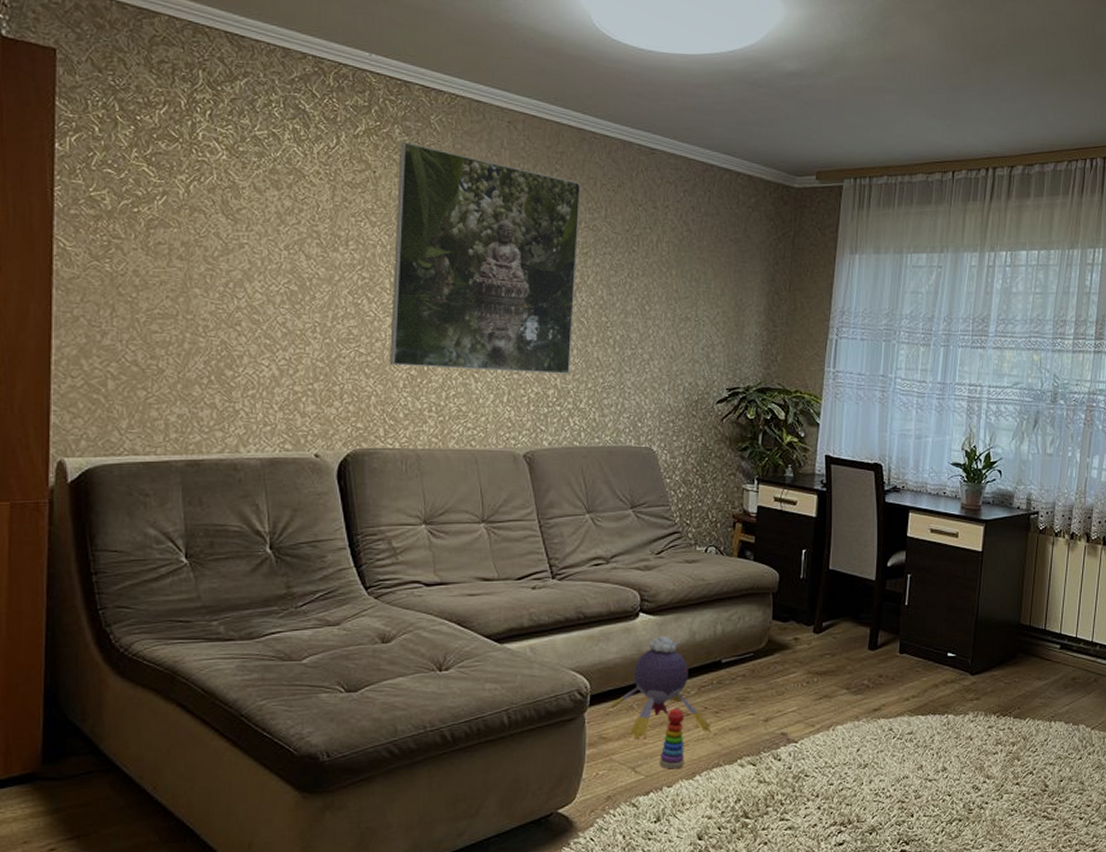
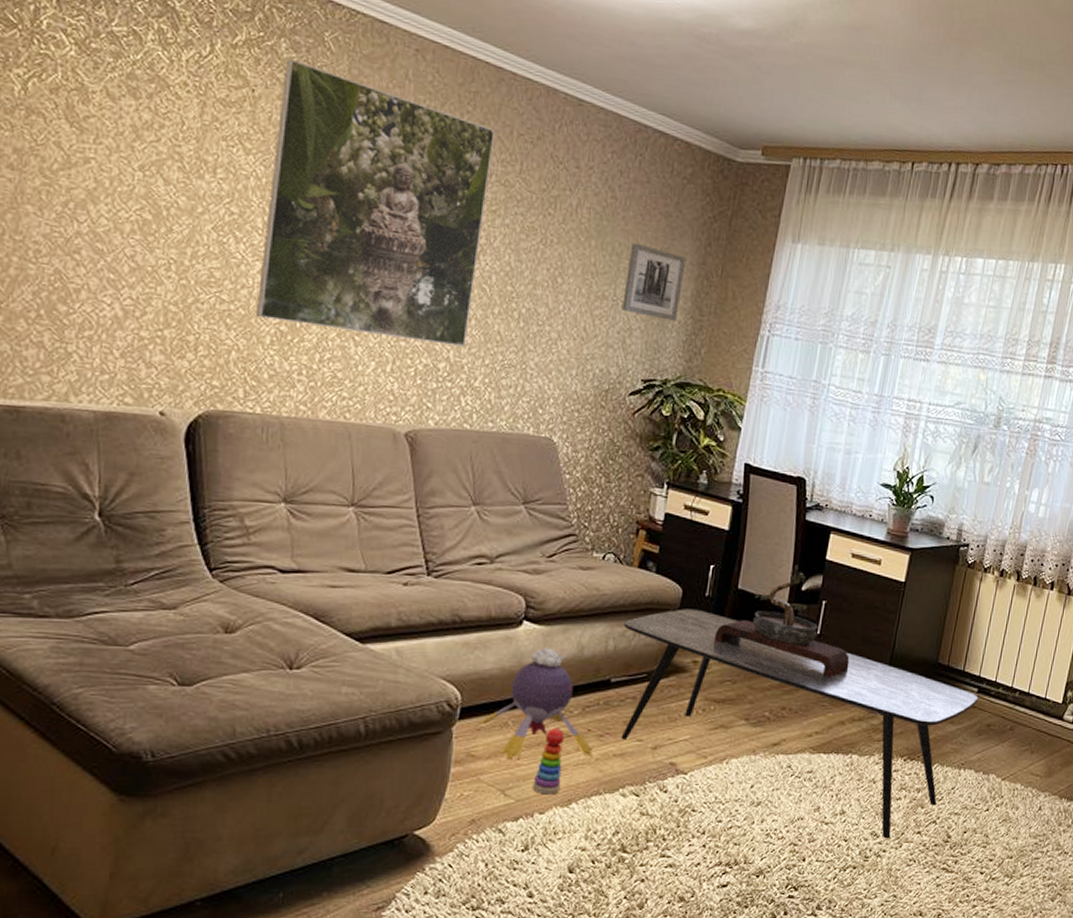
wall art: none [704,268,757,334] -> present [622,242,686,321]
coffee table: none [729,591,1061,792] -> present [621,609,978,839]
bonsai tree: none [811,543,938,644] -> present [713,564,850,677]

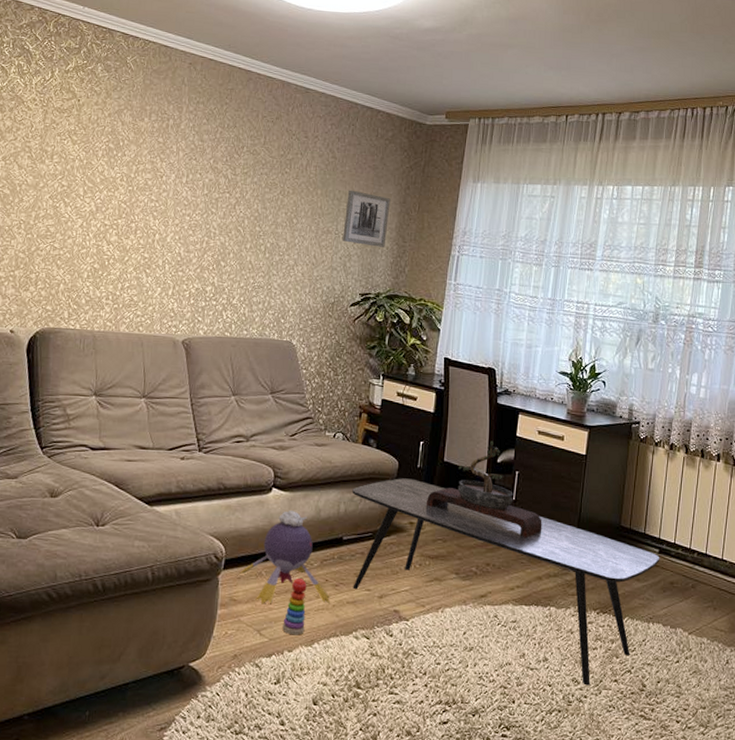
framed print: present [256,59,495,347] -> none [78,77,245,274]

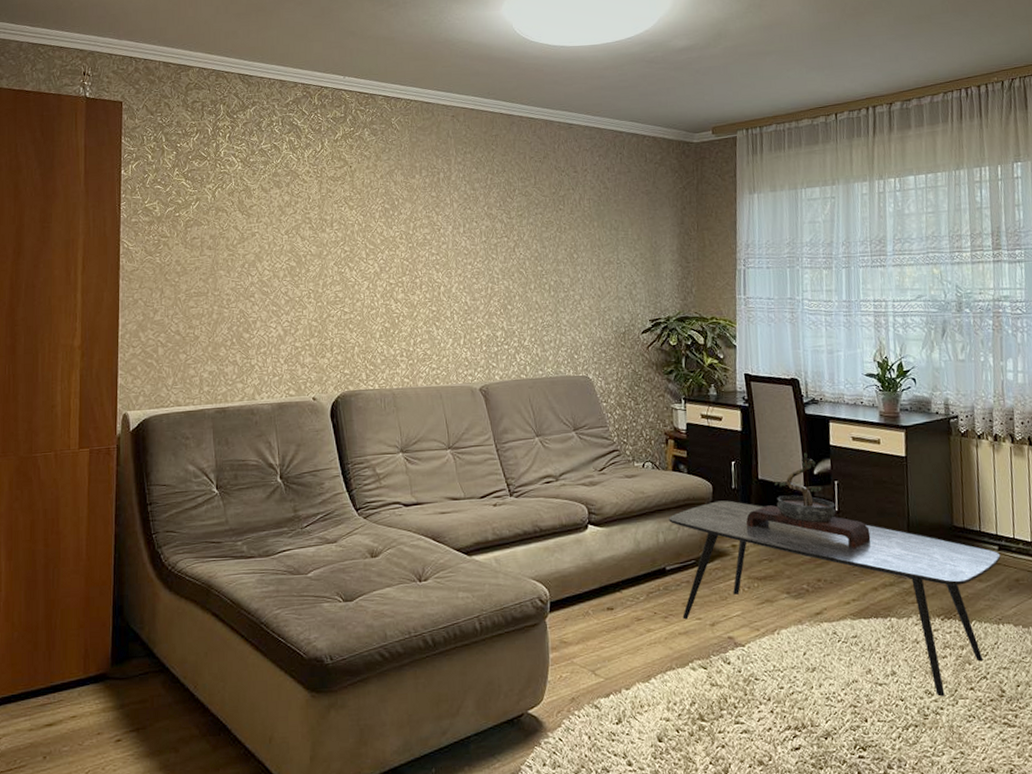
plush toy: present [238,511,331,604] -> none [565,546,662,644]
stacking toy: present [282,578,307,635] -> none [616,614,640,673]
wall art: present [343,190,391,247] -> none [624,217,669,271]

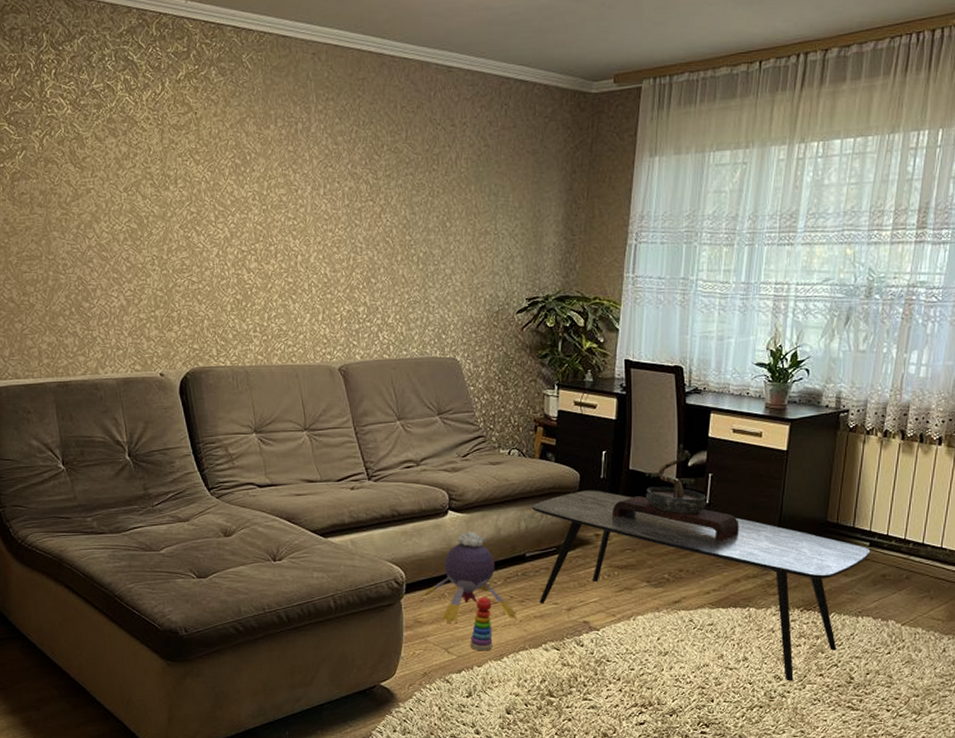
plush toy: none [565,546,662,644] -> present [421,532,518,624]
stacking toy: none [616,614,640,673] -> present [470,597,493,651]

